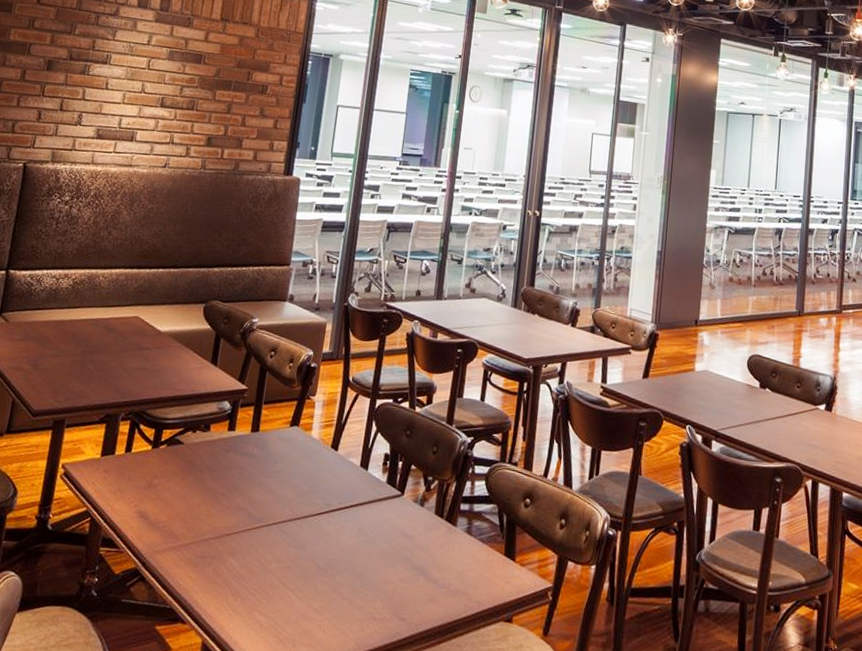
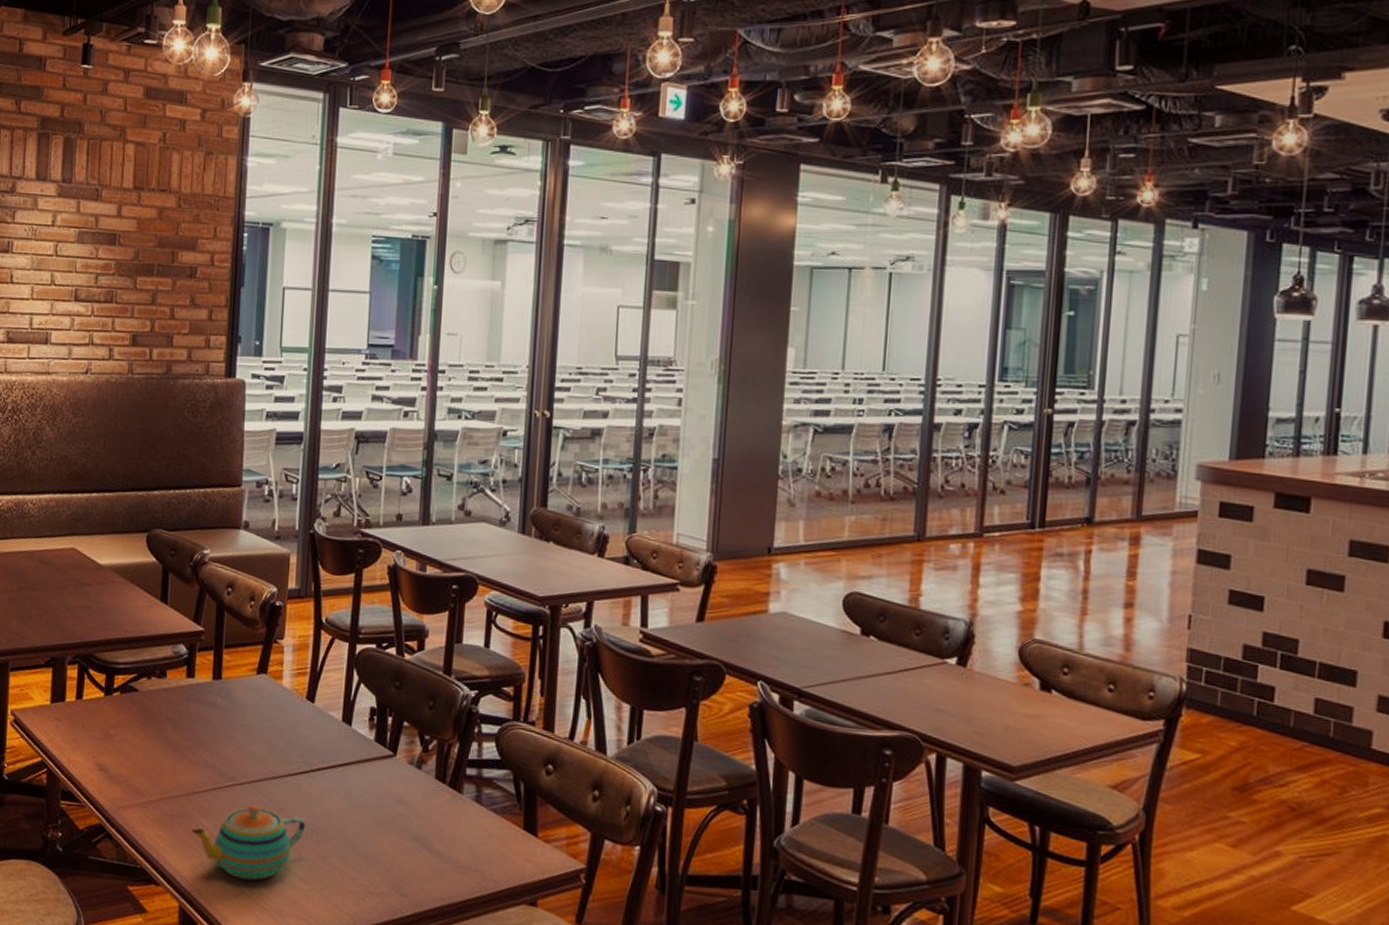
teapot: none [220,544,323,614] -> present [191,805,306,881]

